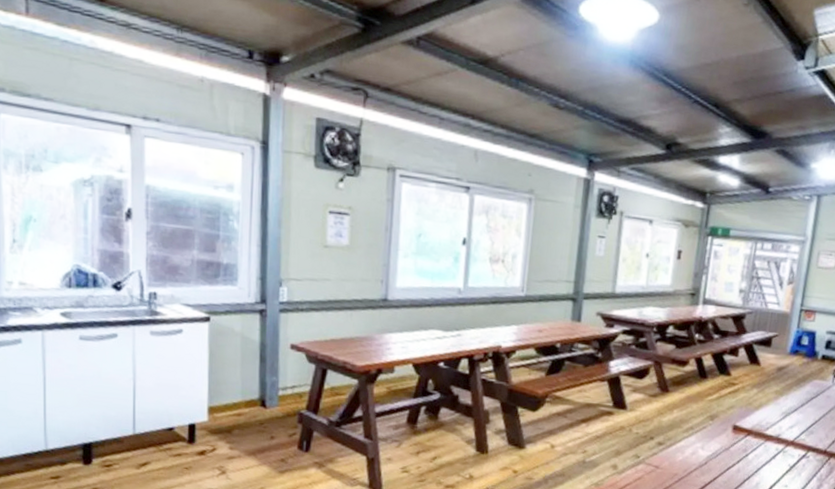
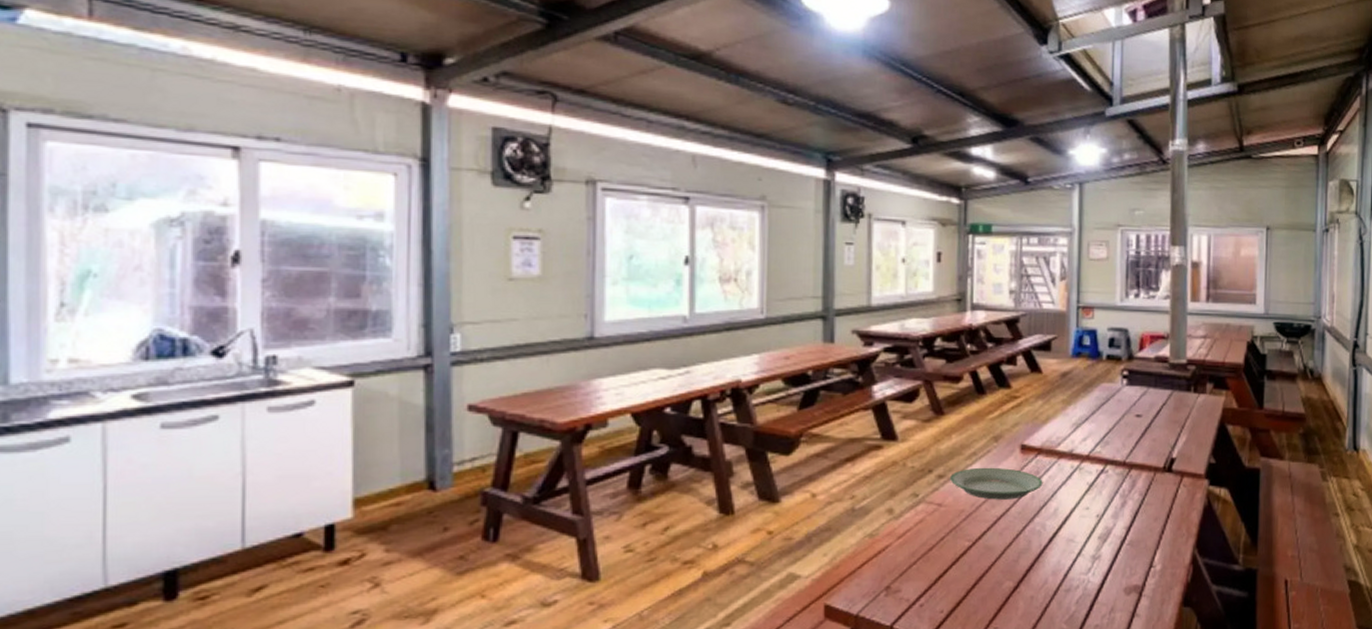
plate: none [667,440,749,471] -> present [949,467,1043,500]

